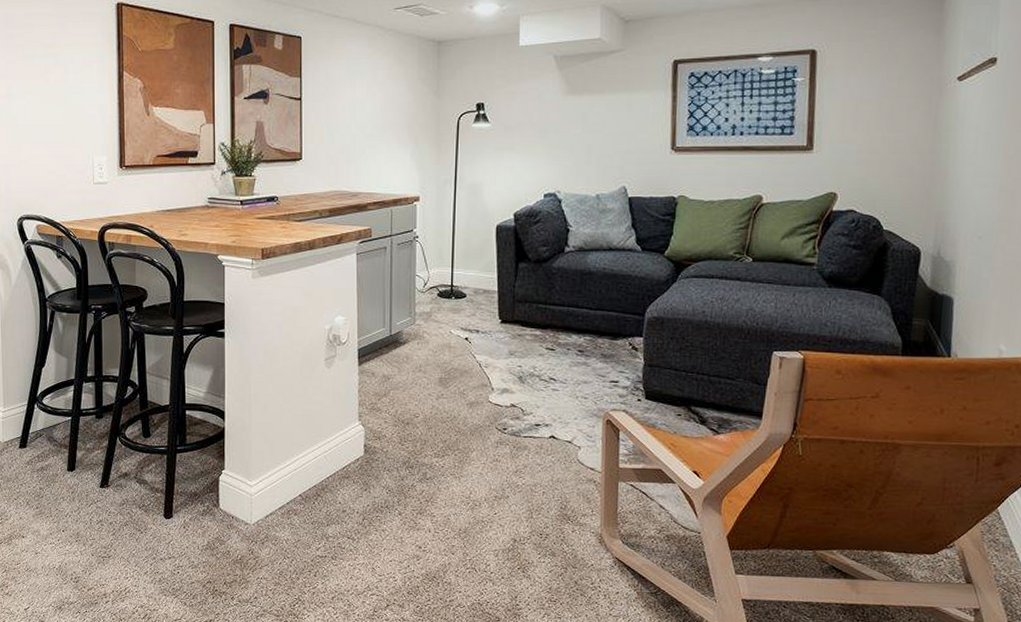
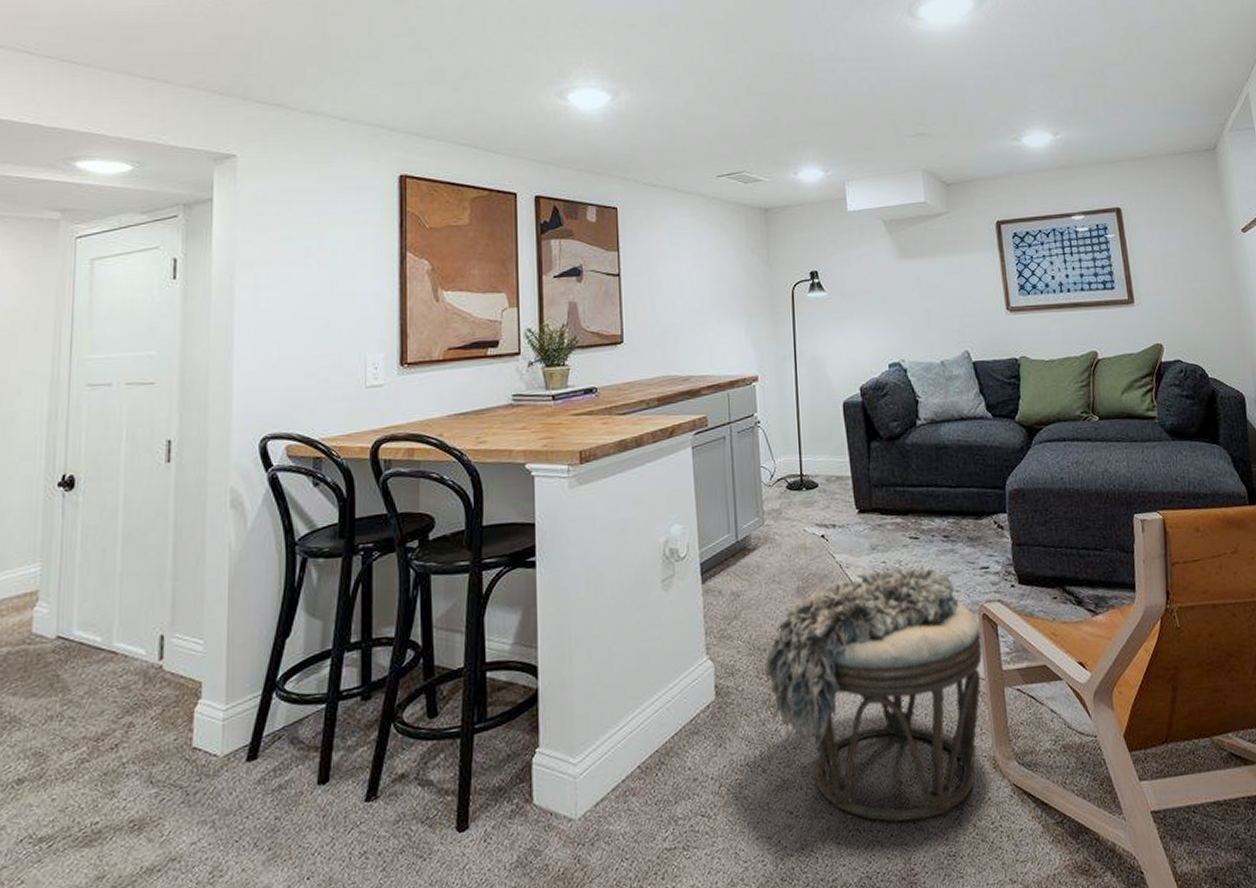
ottoman: none [407,372,603,570] -> present [765,566,983,822]

